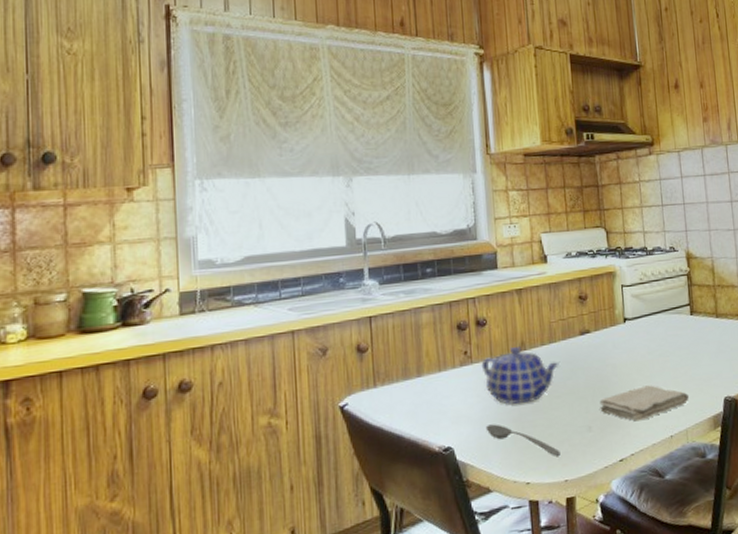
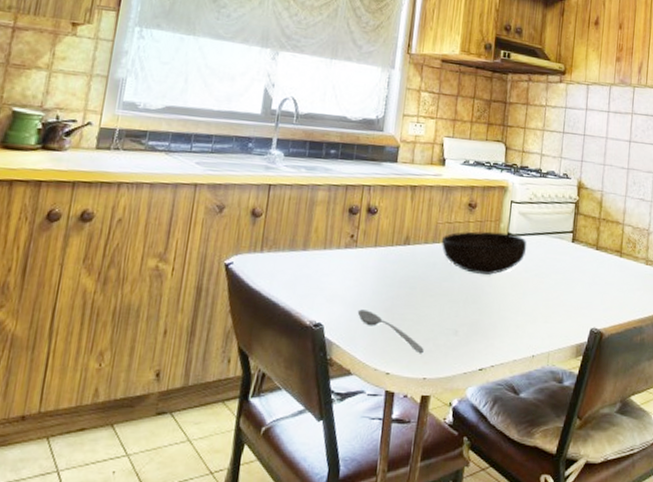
teapot: present [481,347,559,404] -> none [364,240,439,296]
bowl: none [558,318,646,366] -> present [442,231,527,275]
washcloth: present [599,385,689,421] -> none [469,302,556,335]

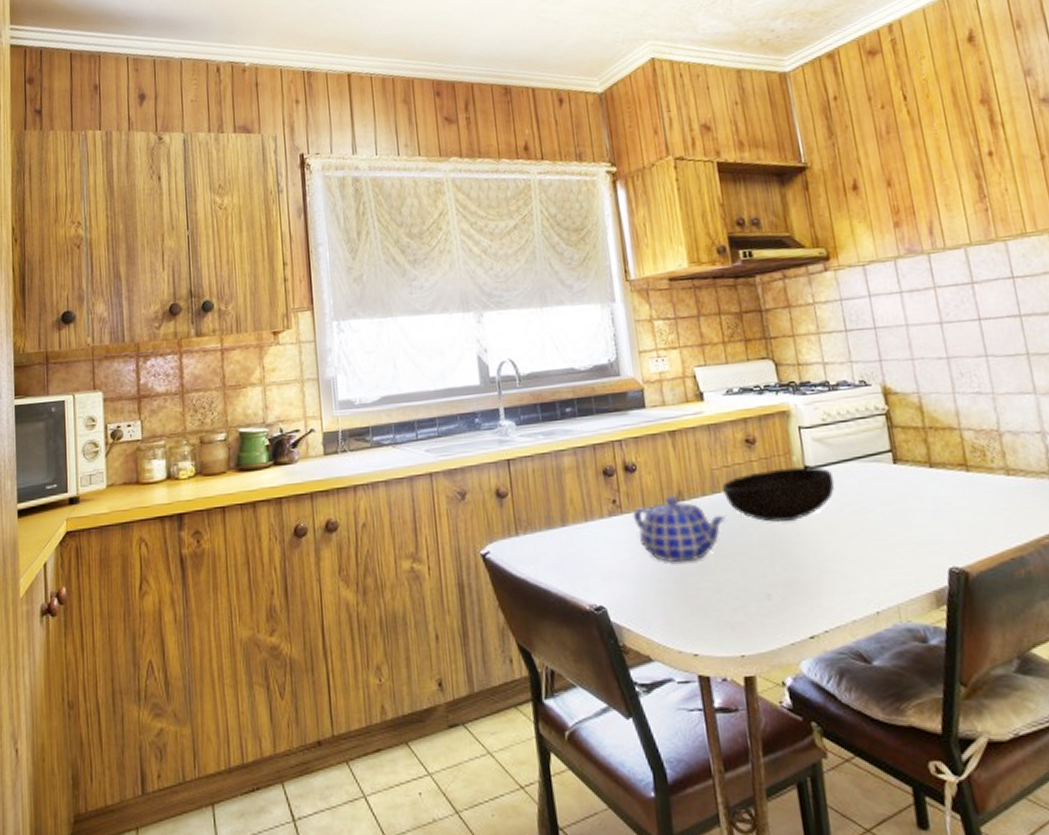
soupspoon: present [357,309,424,353] -> none [641,583,734,626]
teapot: none [364,240,439,296] -> present [632,497,726,563]

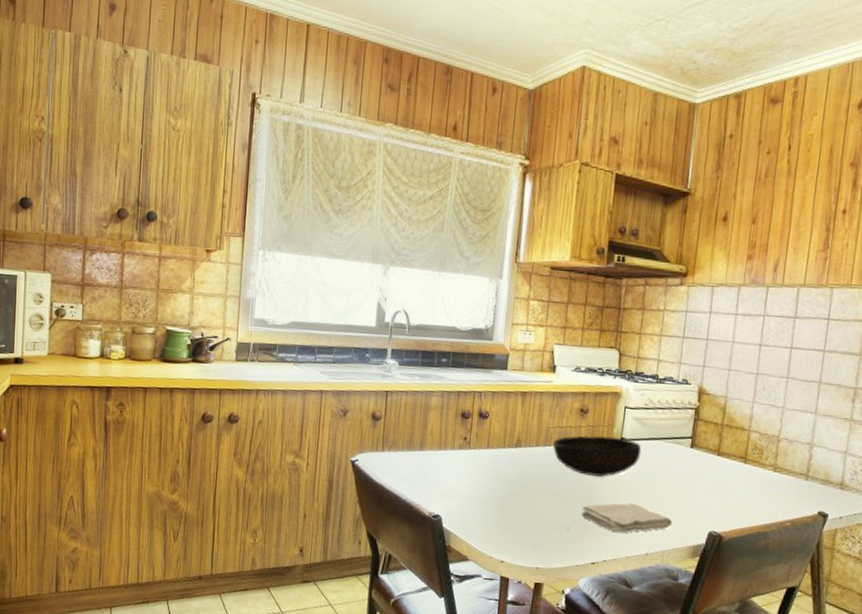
teapot: present [632,497,726,563] -> none [477,442,550,494]
washcloth: none [779,548,899,591] -> present [581,503,672,534]

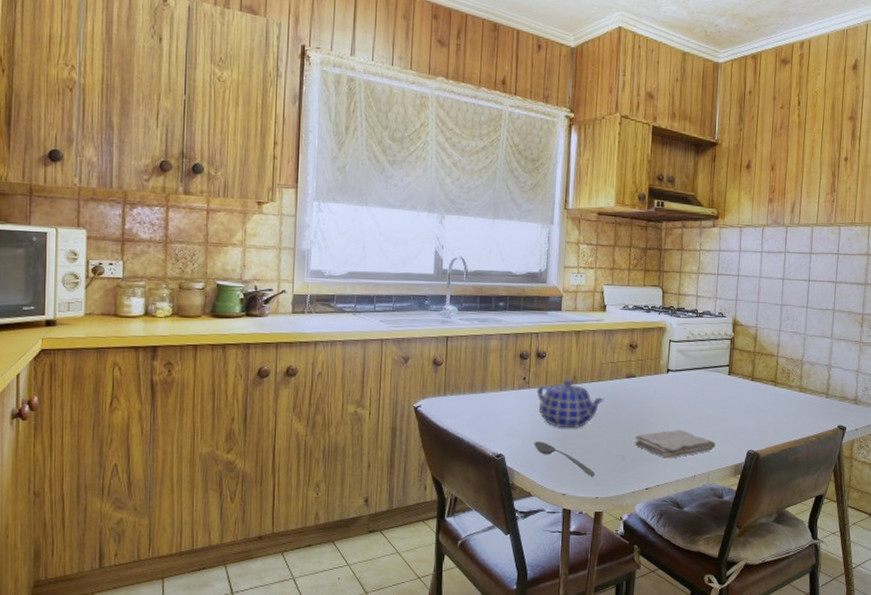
soupspoon: none [472,504,537,545] -> present [534,441,595,476]
teapot: none [477,442,550,494] -> present [536,380,604,429]
bowl: present [553,435,642,477] -> none [607,368,686,407]

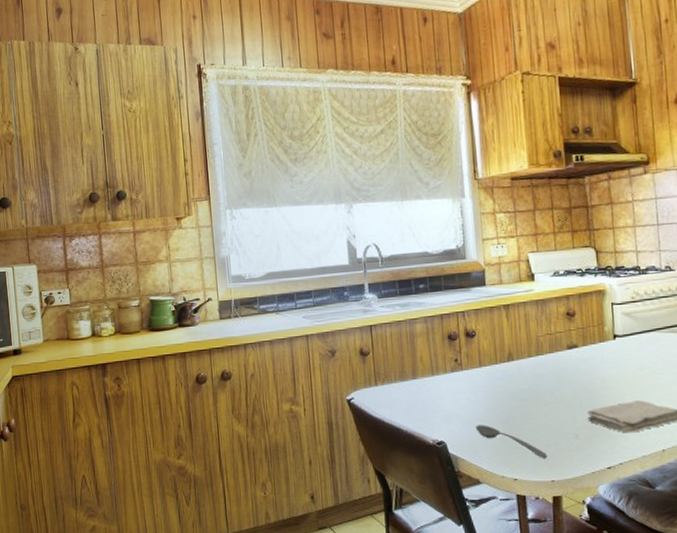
teapot: present [536,380,604,429] -> none [471,357,546,409]

